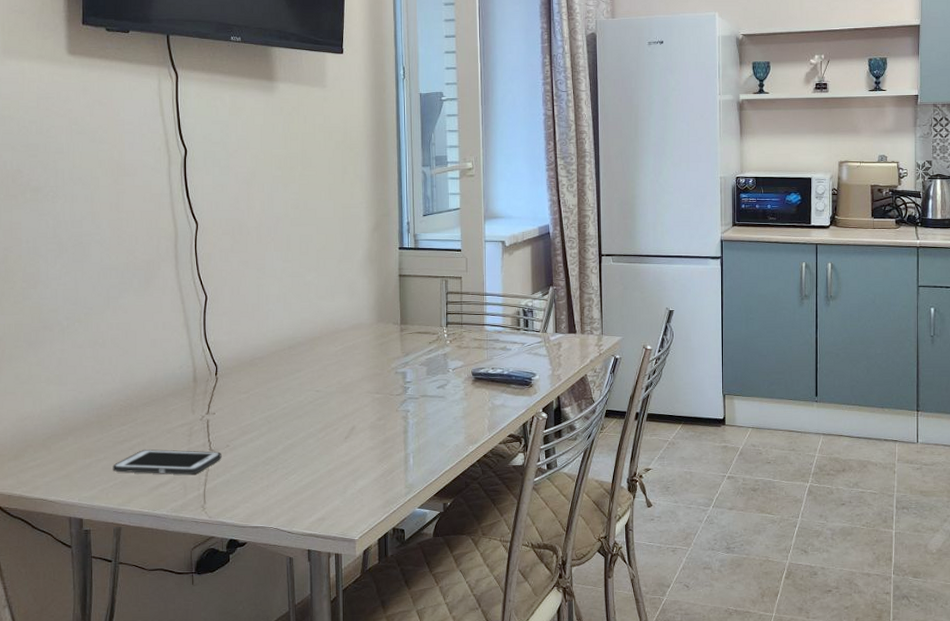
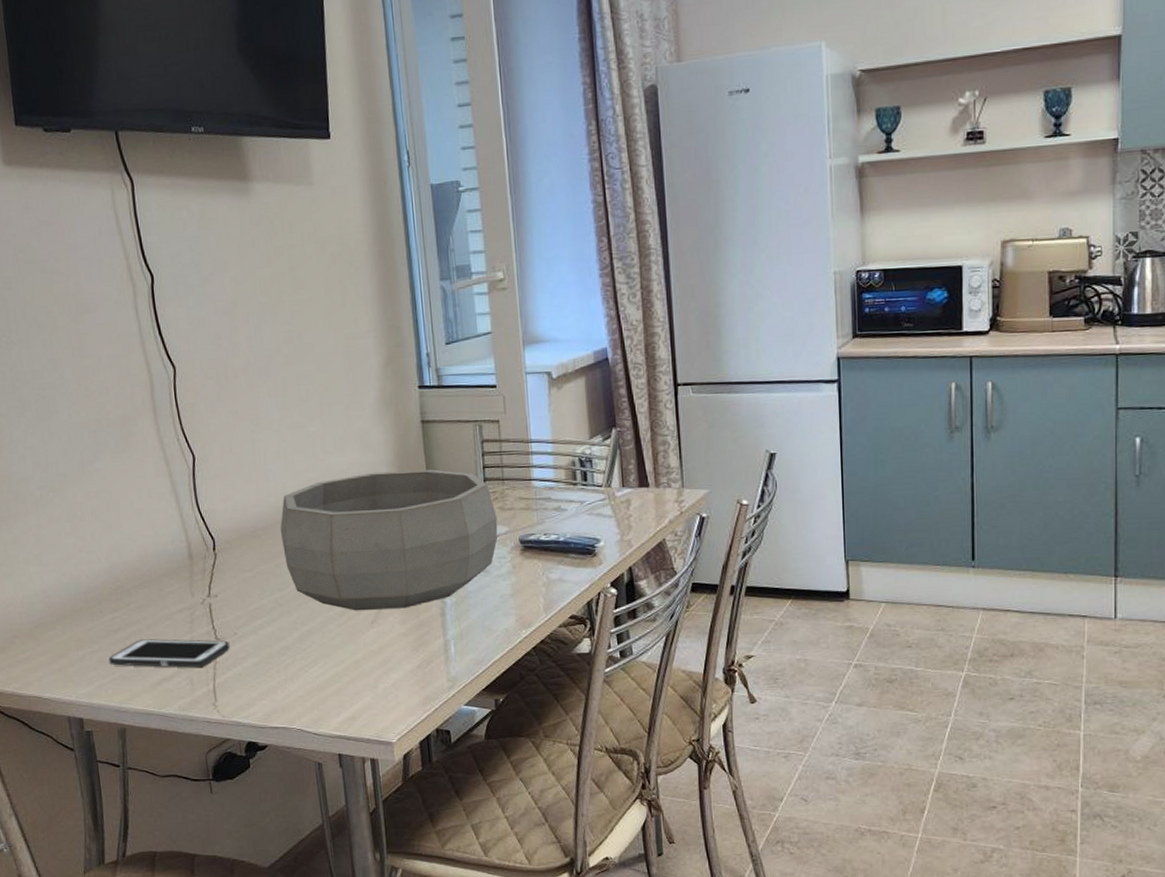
decorative bowl: none [274,314,455,428] -> present [280,469,498,611]

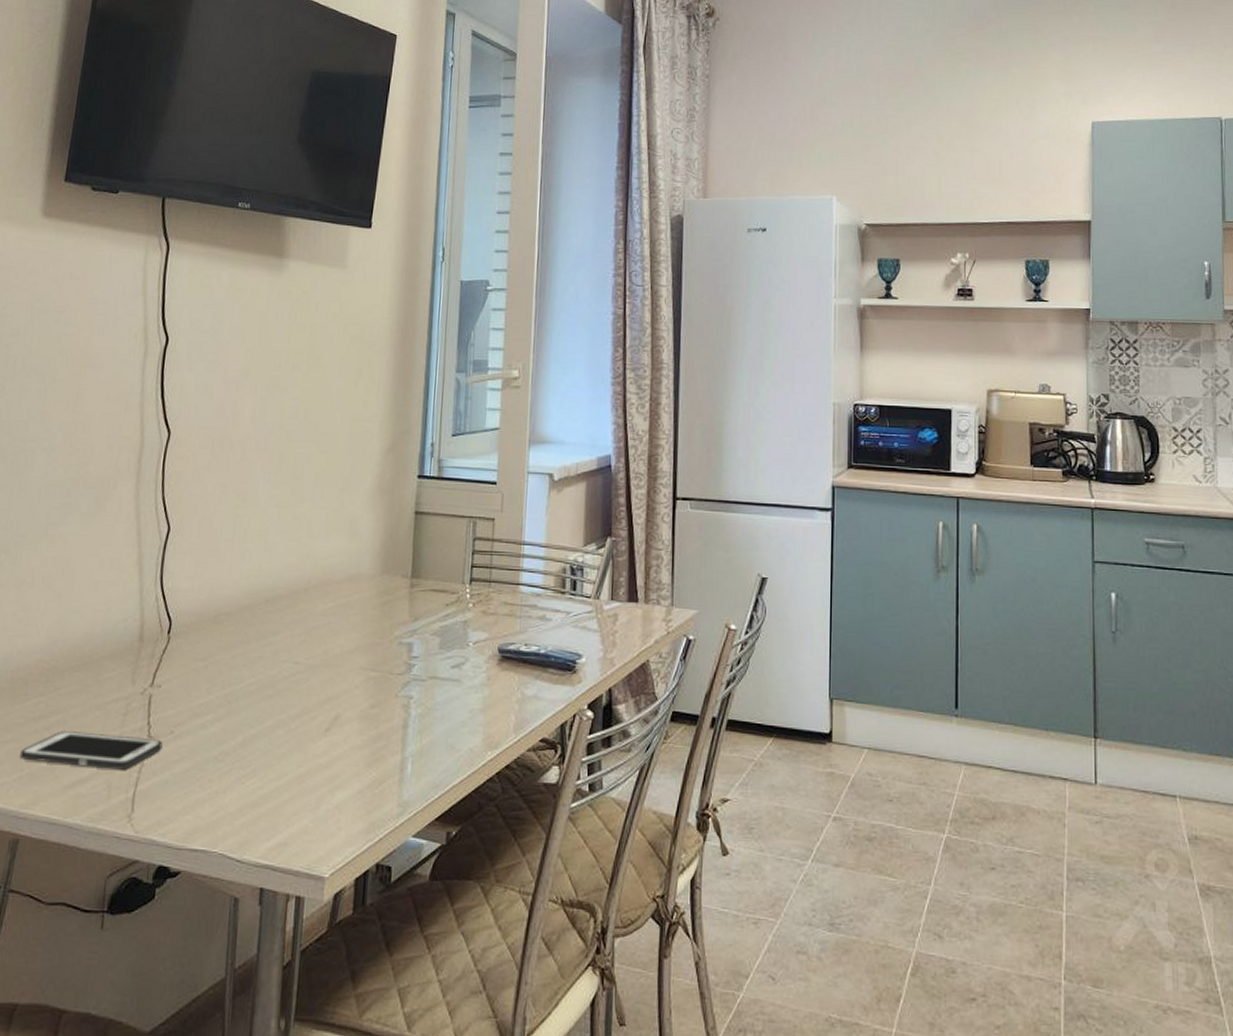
decorative bowl: present [280,469,498,611] -> none [244,562,479,717]

